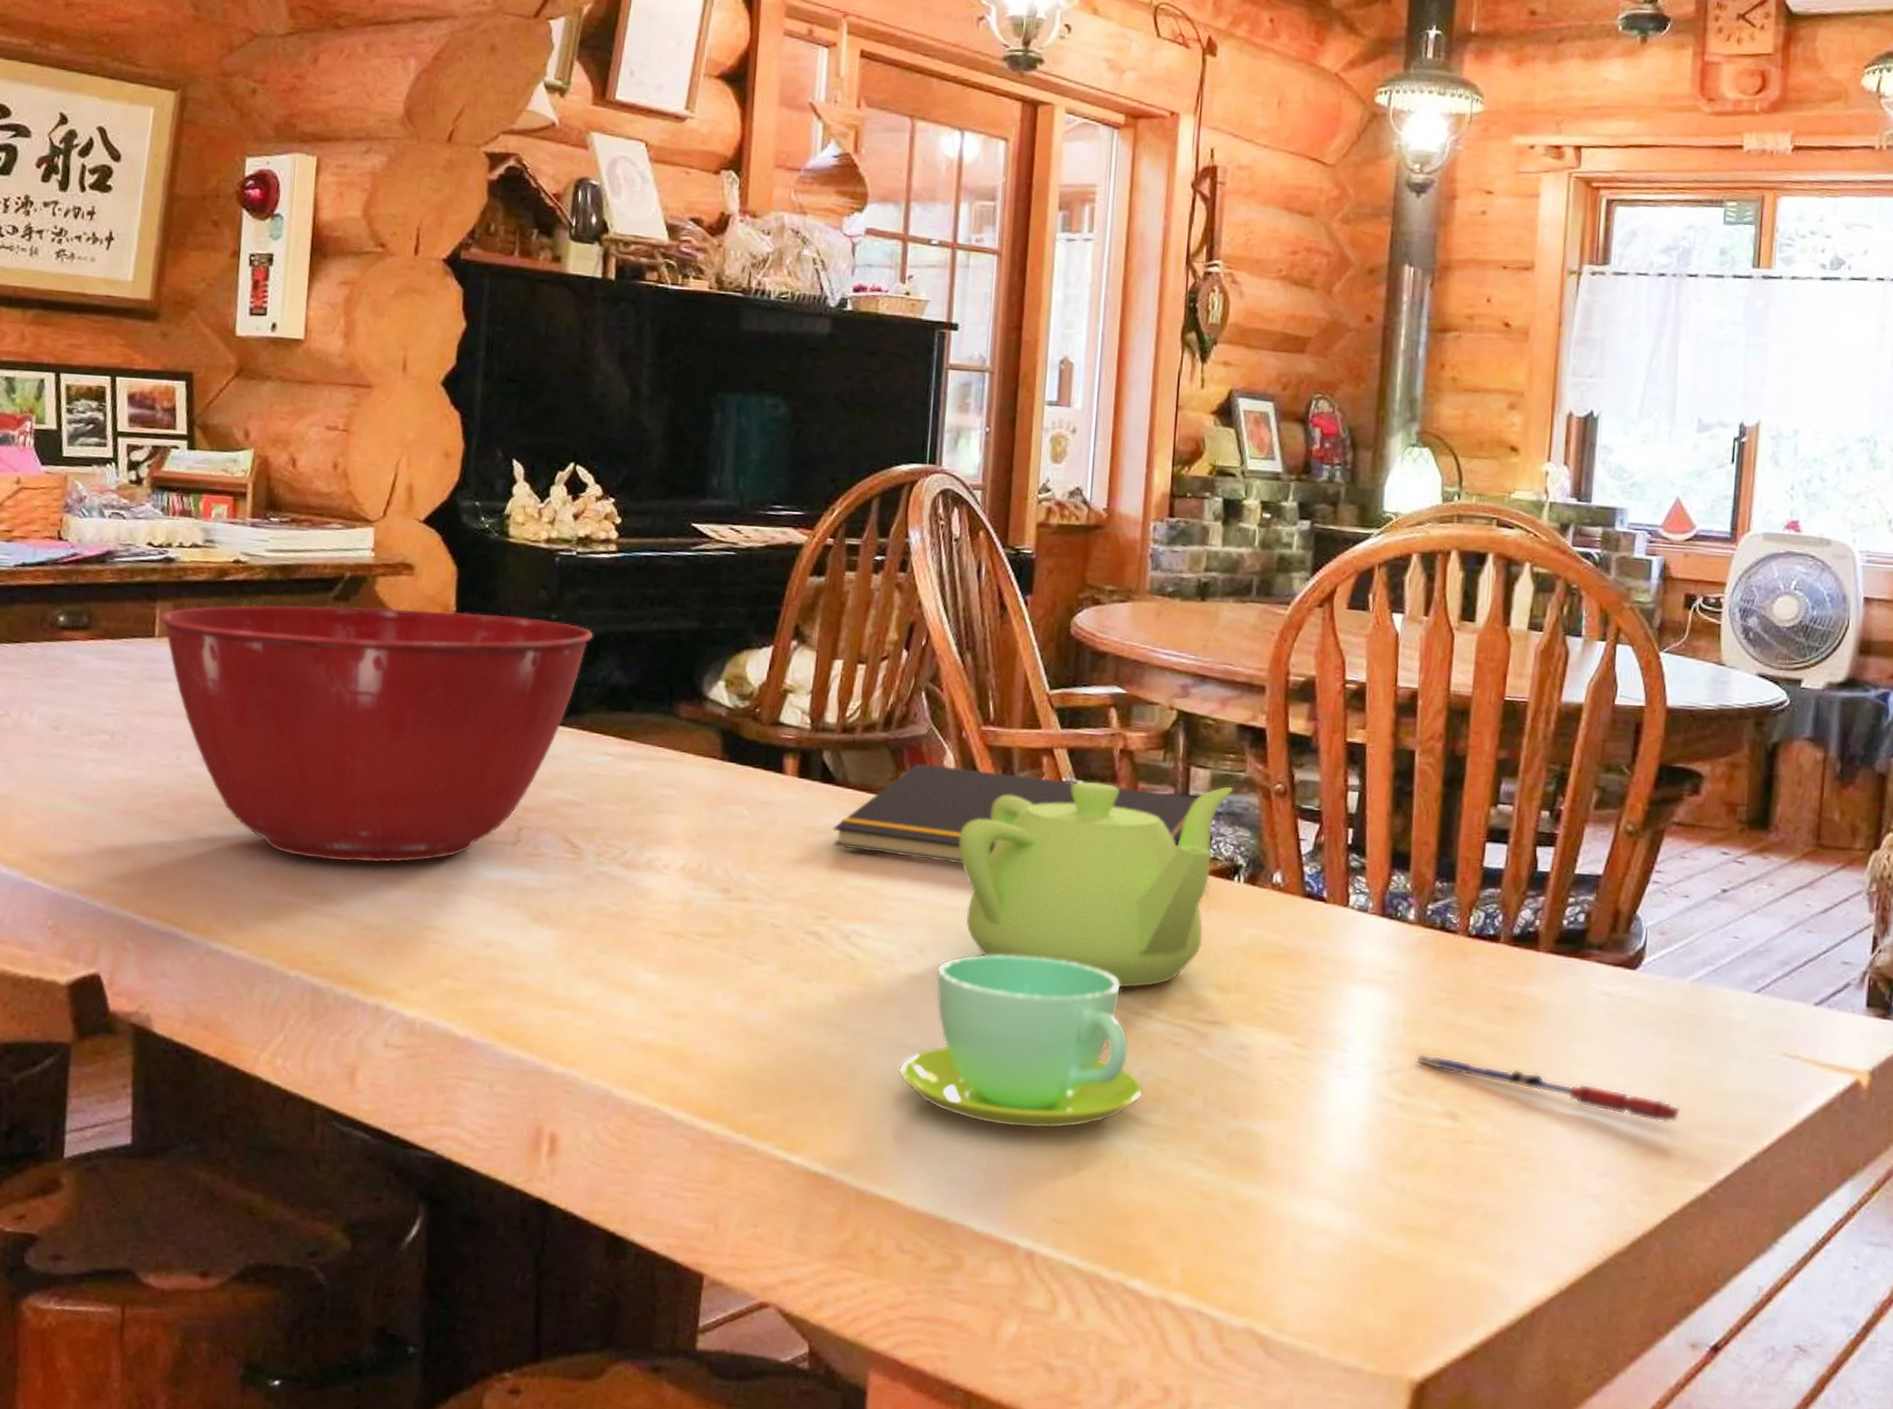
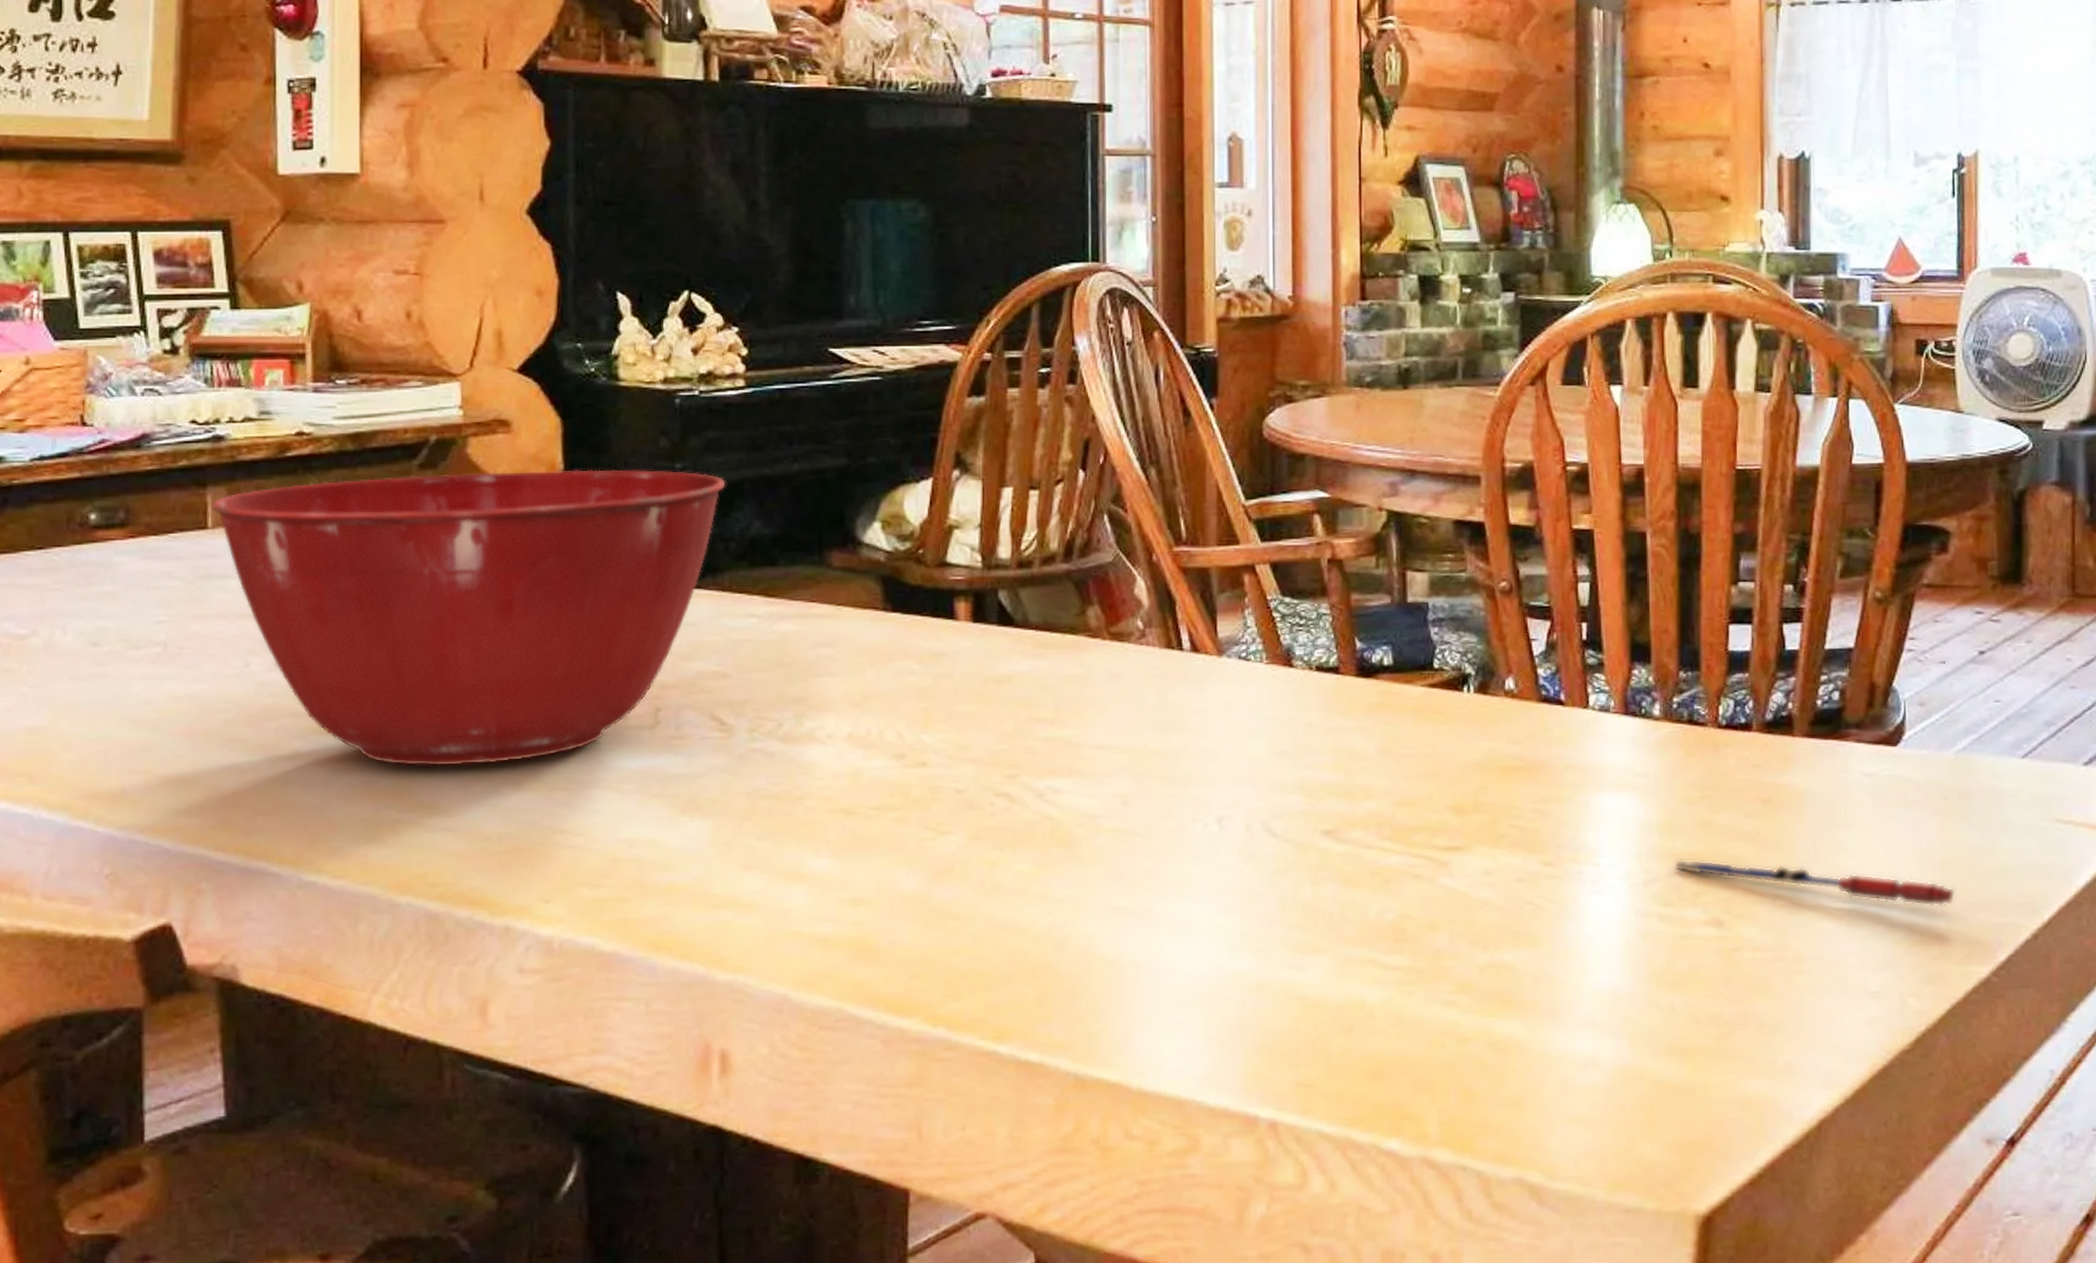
notepad: present [833,763,1198,864] -> none [1016,594,1417,702]
cup: present [898,953,1144,1129] -> none [1111,796,1384,987]
teapot: present [959,781,1233,988] -> none [1159,589,1455,821]

